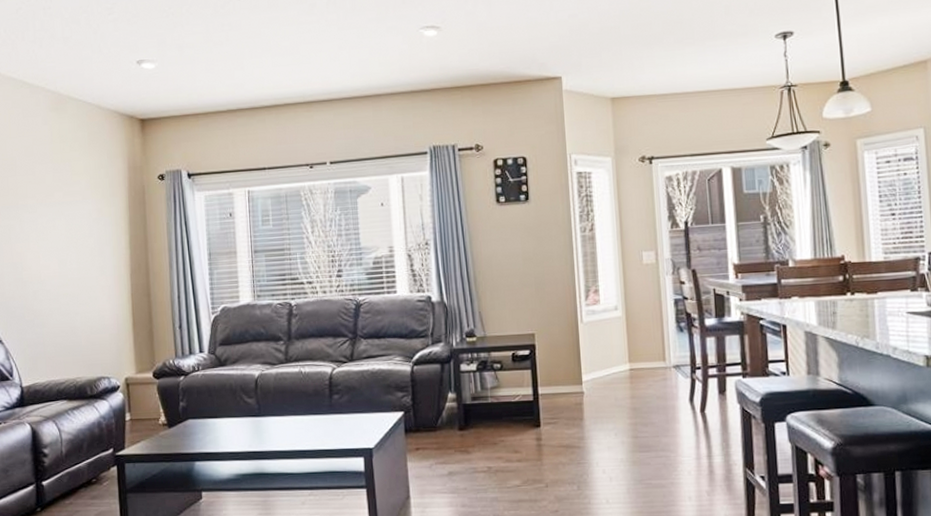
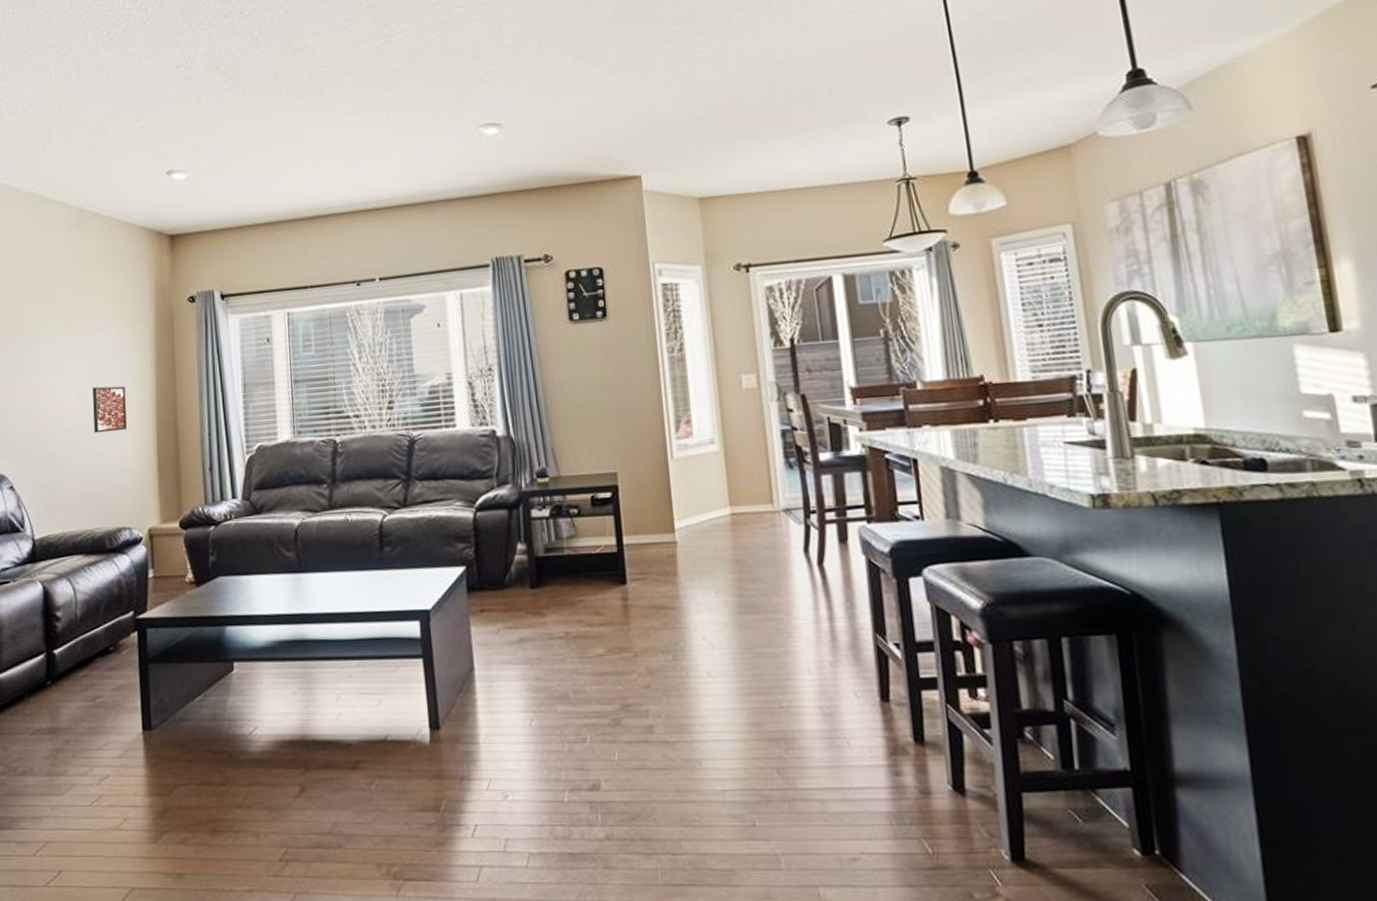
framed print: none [72,253,104,295] -> present [93,386,127,433]

